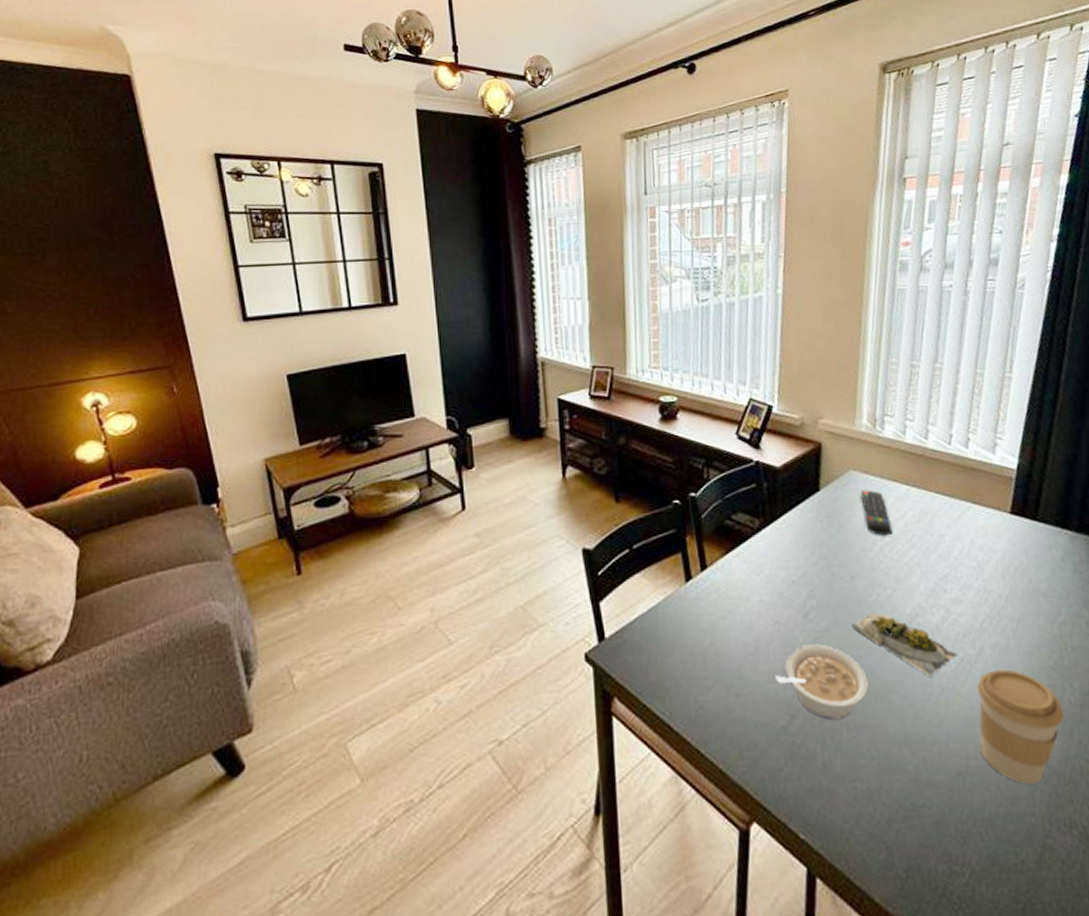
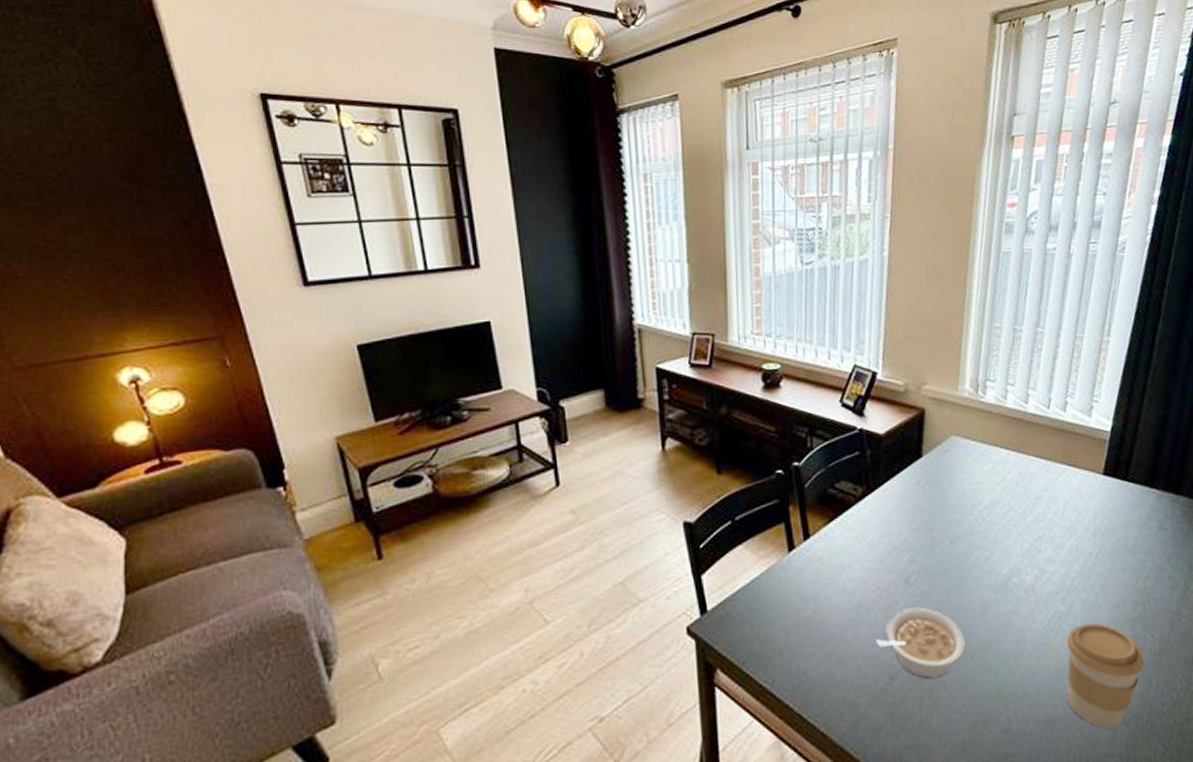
succulent plant: present [852,612,958,677] -> none [950,574,1050,634]
remote control: present [861,490,893,536] -> none [962,455,992,500]

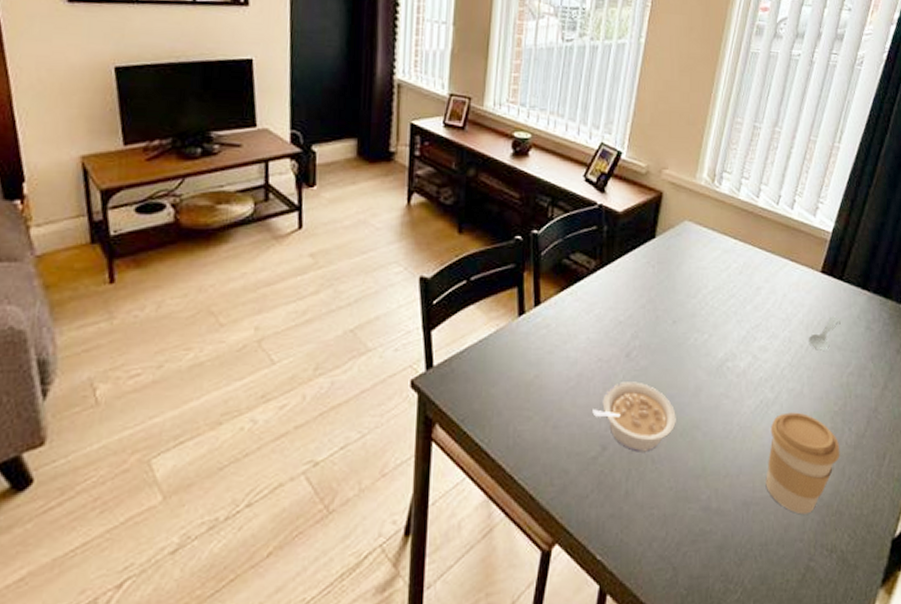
spoon: none [1097,519,1130,557] -> present [809,316,840,350]

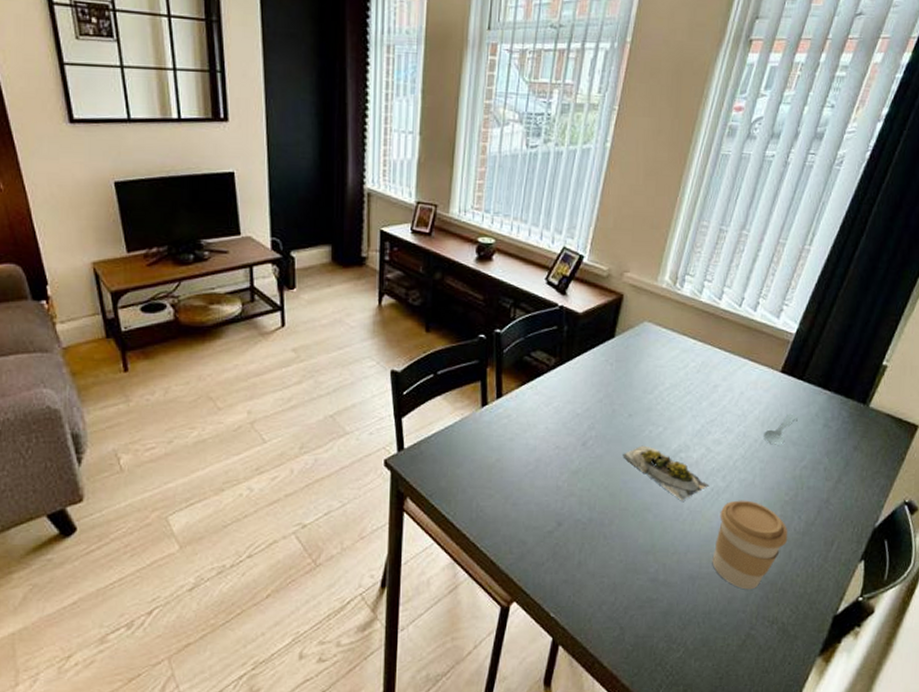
legume: present [592,381,676,452] -> none [549,468,629,529]
succulent plant: none [668,355,758,416] -> present [623,445,710,501]

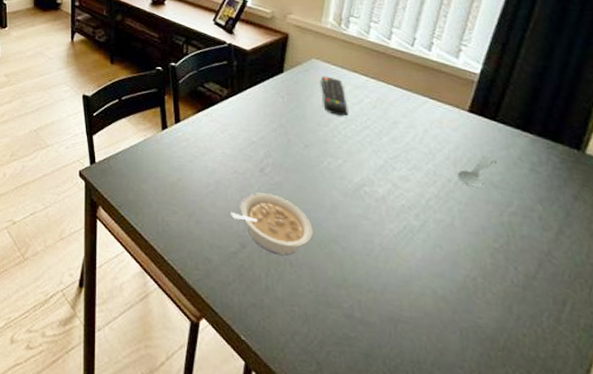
legume: none [549,468,629,529] -> present [231,192,313,256]
succulent plant: present [623,445,710,501] -> none [302,176,401,237]
remote control: none [651,340,674,382] -> present [322,76,349,117]
coffee cup: present [712,500,788,590] -> none [414,241,505,344]

